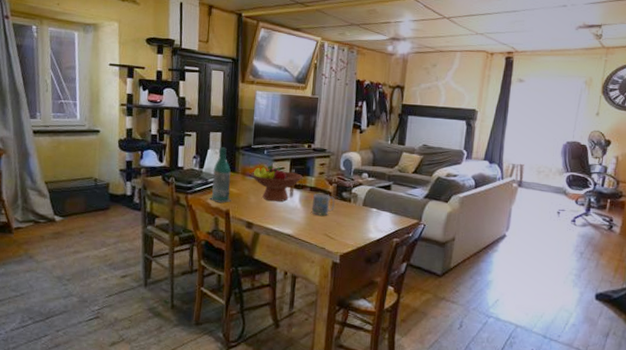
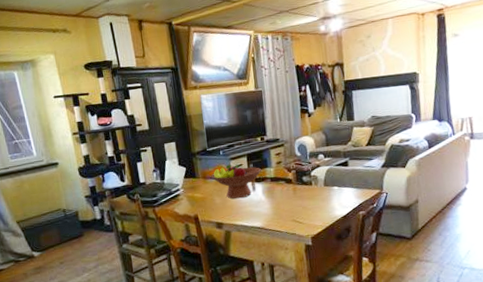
bottle: present [209,147,232,203] -> none [174,156,198,210]
mug: present [311,193,336,216] -> none [275,181,298,204]

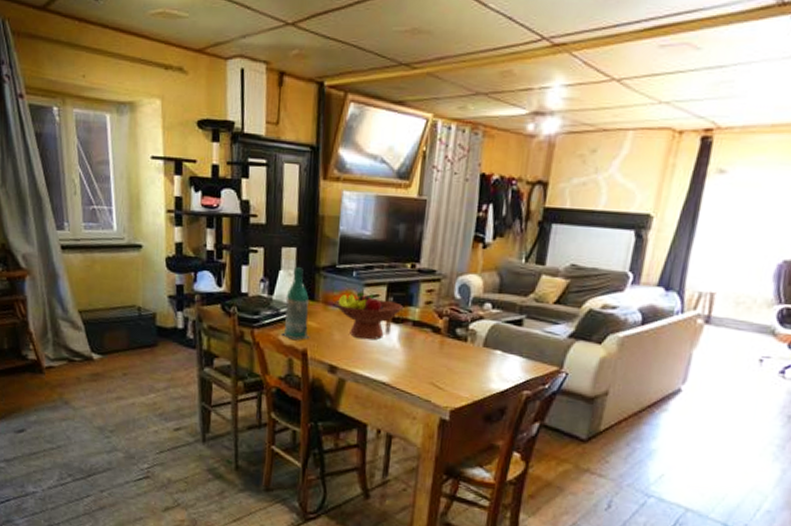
bottle: none [174,156,198,210] -> present [282,267,310,340]

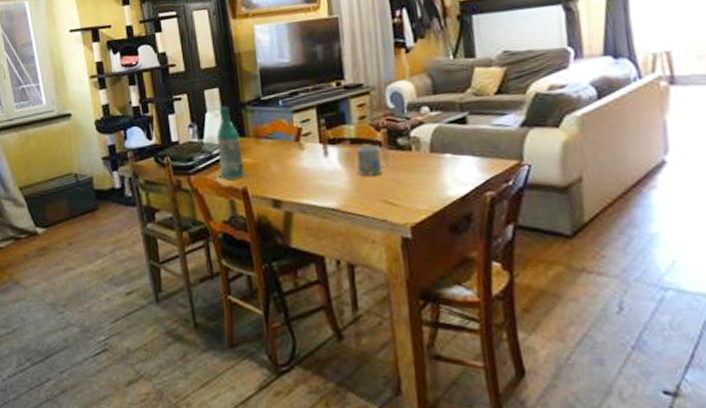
fruit bowl: present [335,292,403,340] -> none [266,119,337,168]
mug: none [414,329,447,359] -> present [356,144,390,176]

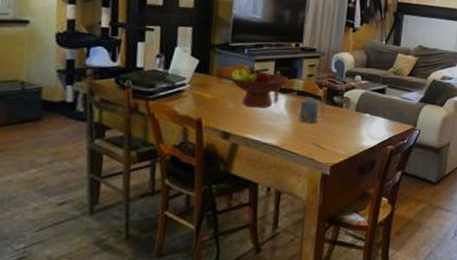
bottle: present [216,106,248,180] -> none [177,45,205,110]
fruit bowl: none [266,119,337,168] -> present [228,66,289,108]

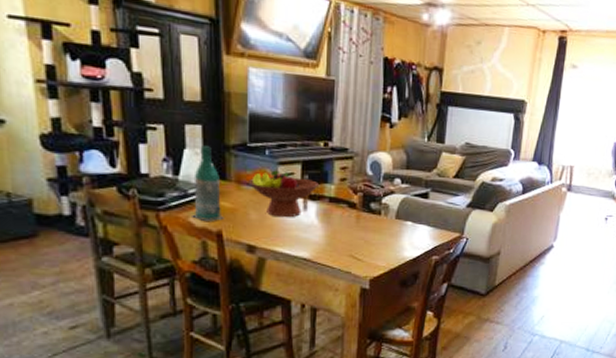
bottle: none [177,45,205,110] -> present [192,146,224,221]
mug: present [299,97,326,123] -> none [332,204,362,233]

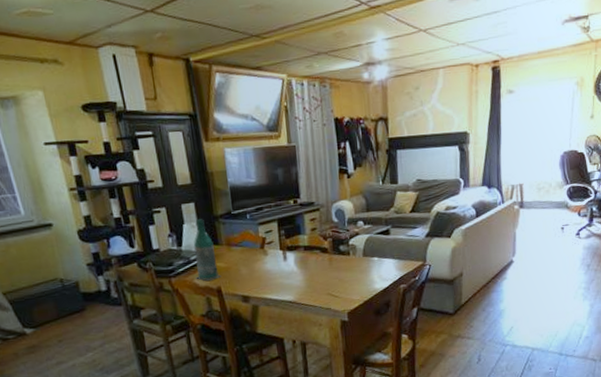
fruit bowl: present [248,170,318,218] -> none [236,230,294,270]

